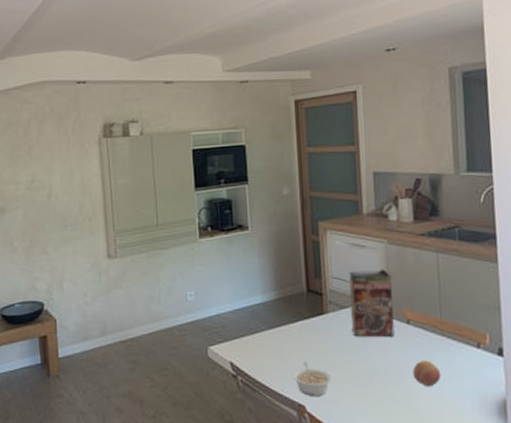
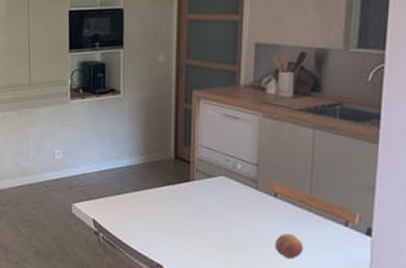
legume: present [292,361,332,396] -> none [153,224,192,258]
cereal box: present [349,269,395,337] -> none [216,142,264,208]

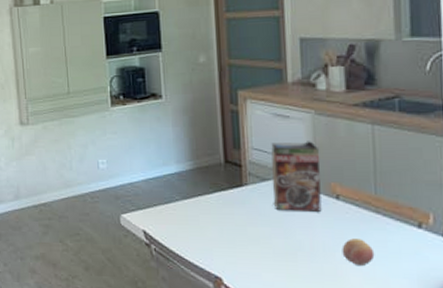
cereal box: none [216,142,264,208] -> present [271,141,322,212]

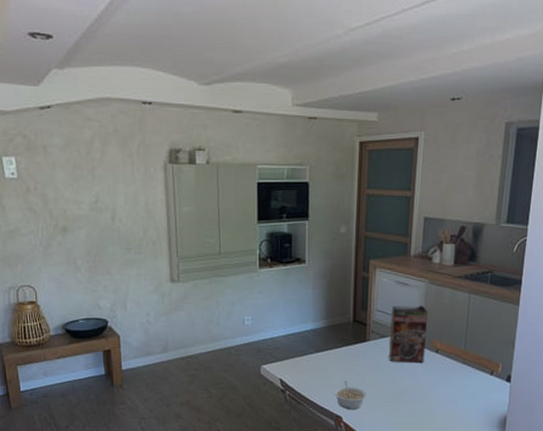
legume: none [208,233,251,269] -> present [333,381,367,409]
fruit: present [342,238,375,265] -> none [435,383,458,404]

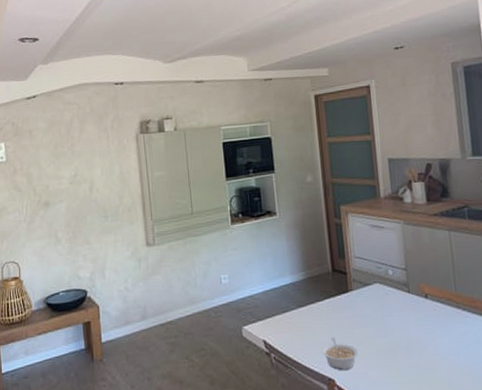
cereal box: present [388,305,429,363] -> none [370,248,414,312]

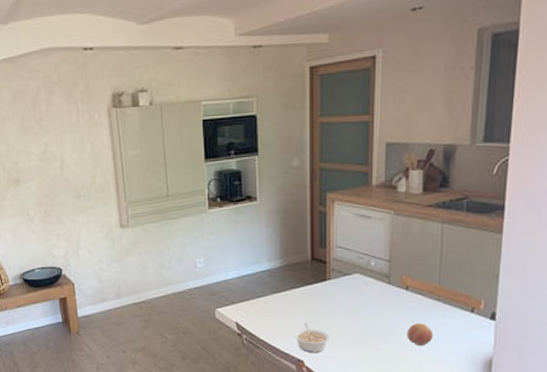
fruit: none [432,332,459,356] -> present [407,323,434,345]

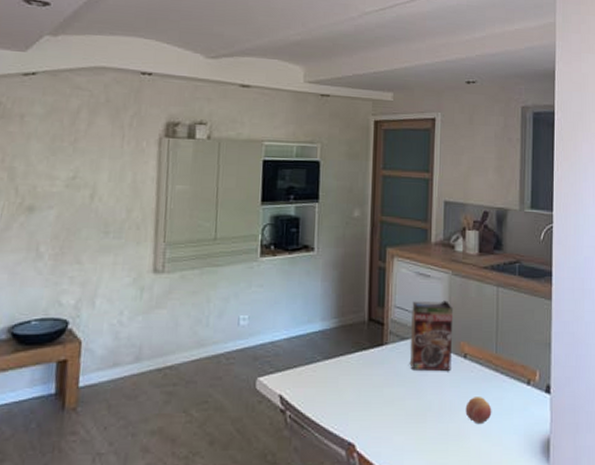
legume: present [293,323,330,352] -> none [344,396,386,434]
cereal box: none [352,239,396,301] -> present [409,300,454,371]

